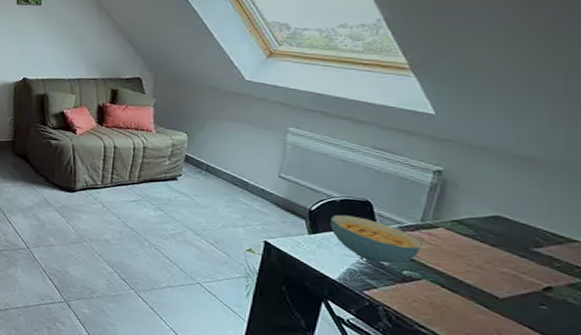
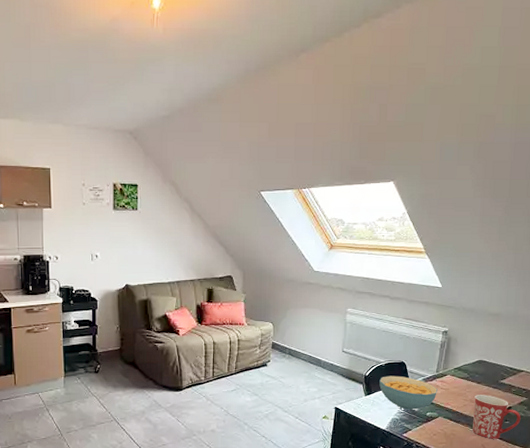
mug: none [480,261,571,327] -> present [472,395,521,439]

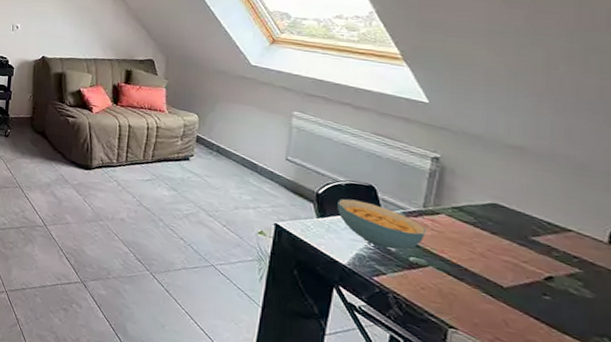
mug: present [472,395,521,439] -> none [486,248,572,318]

